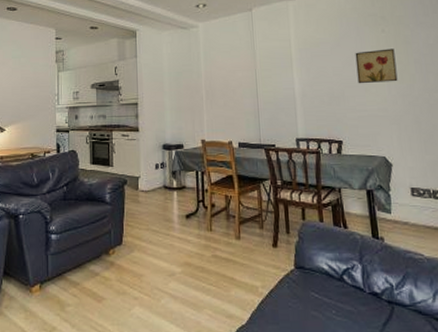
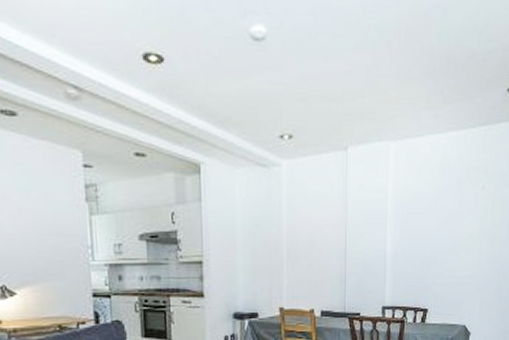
wall art: present [355,48,398,84] -> none [451,209,491,248]

